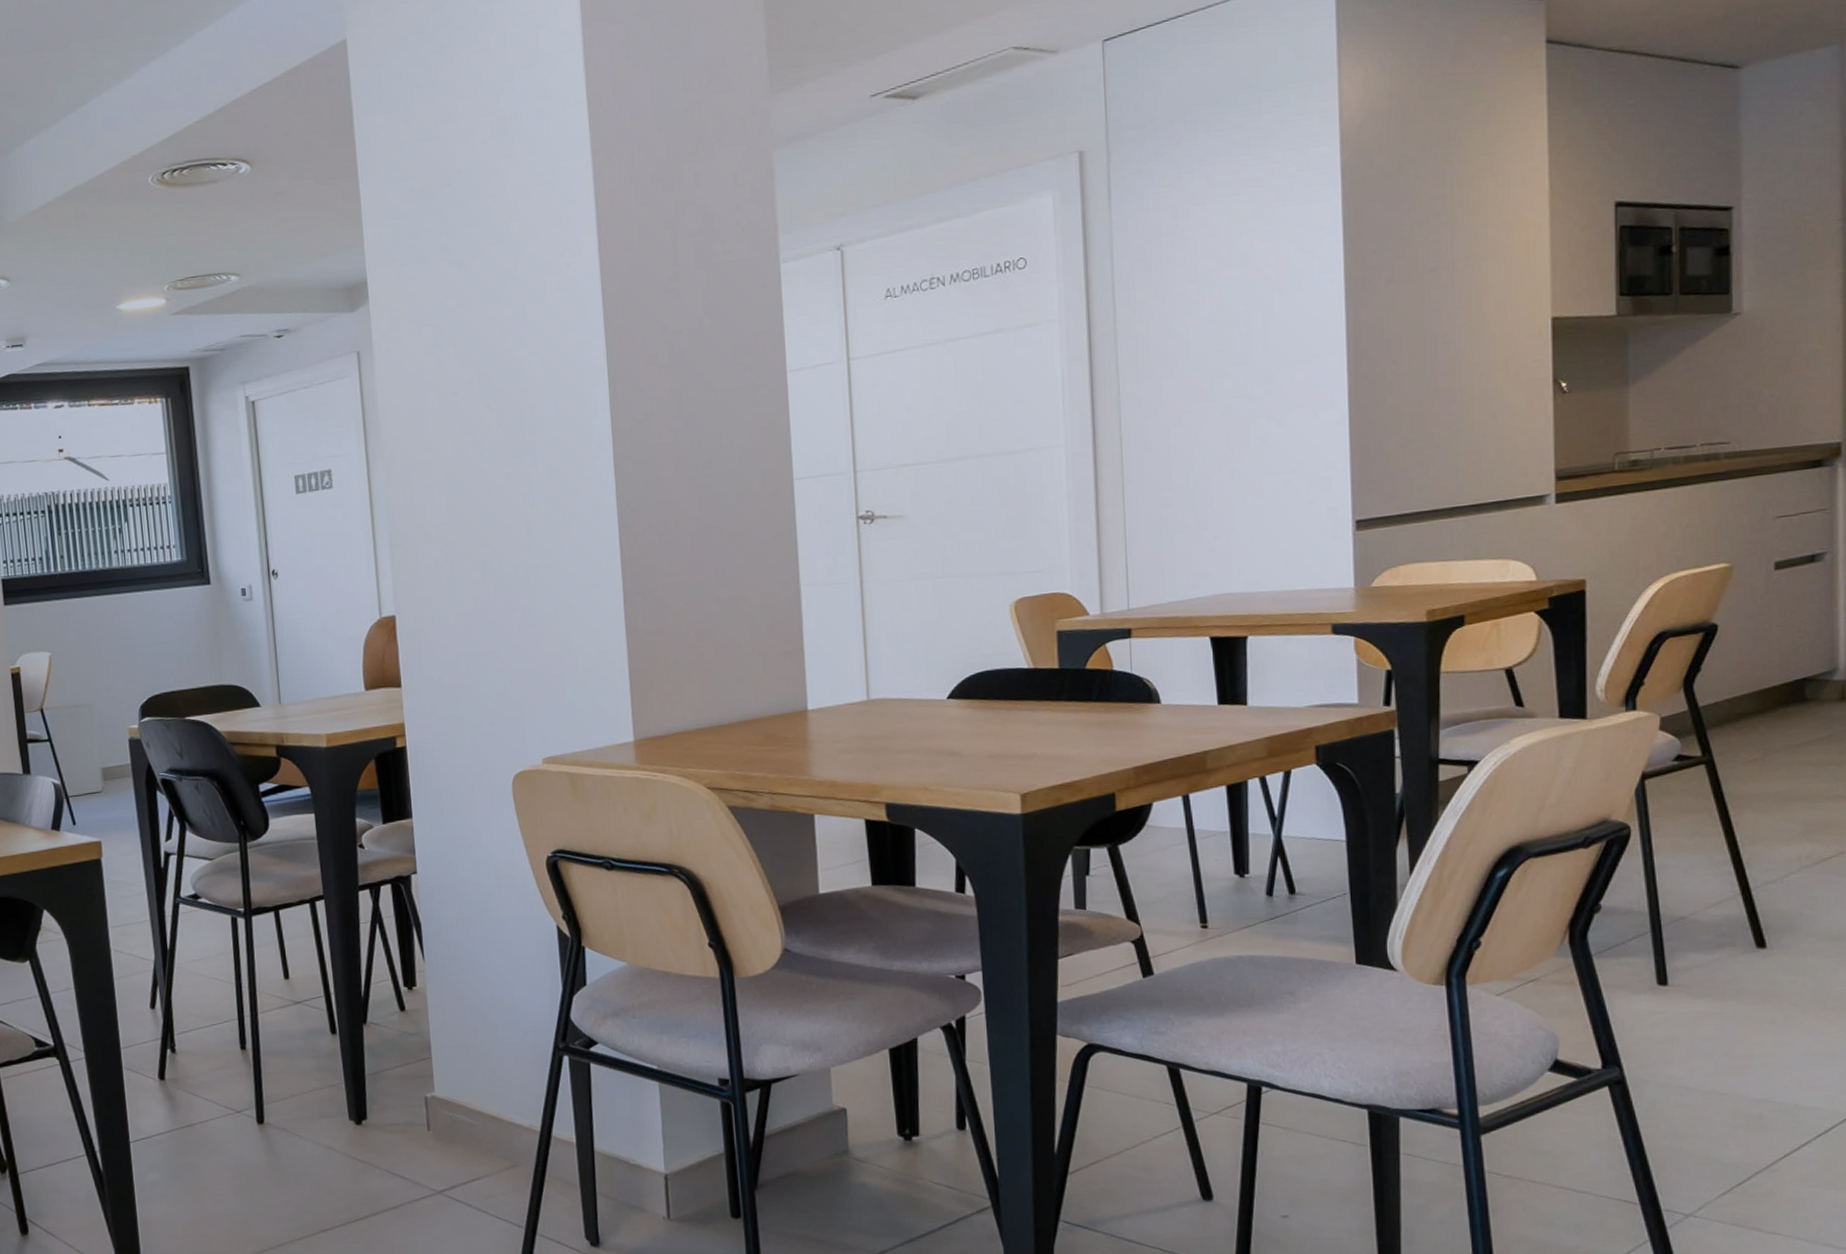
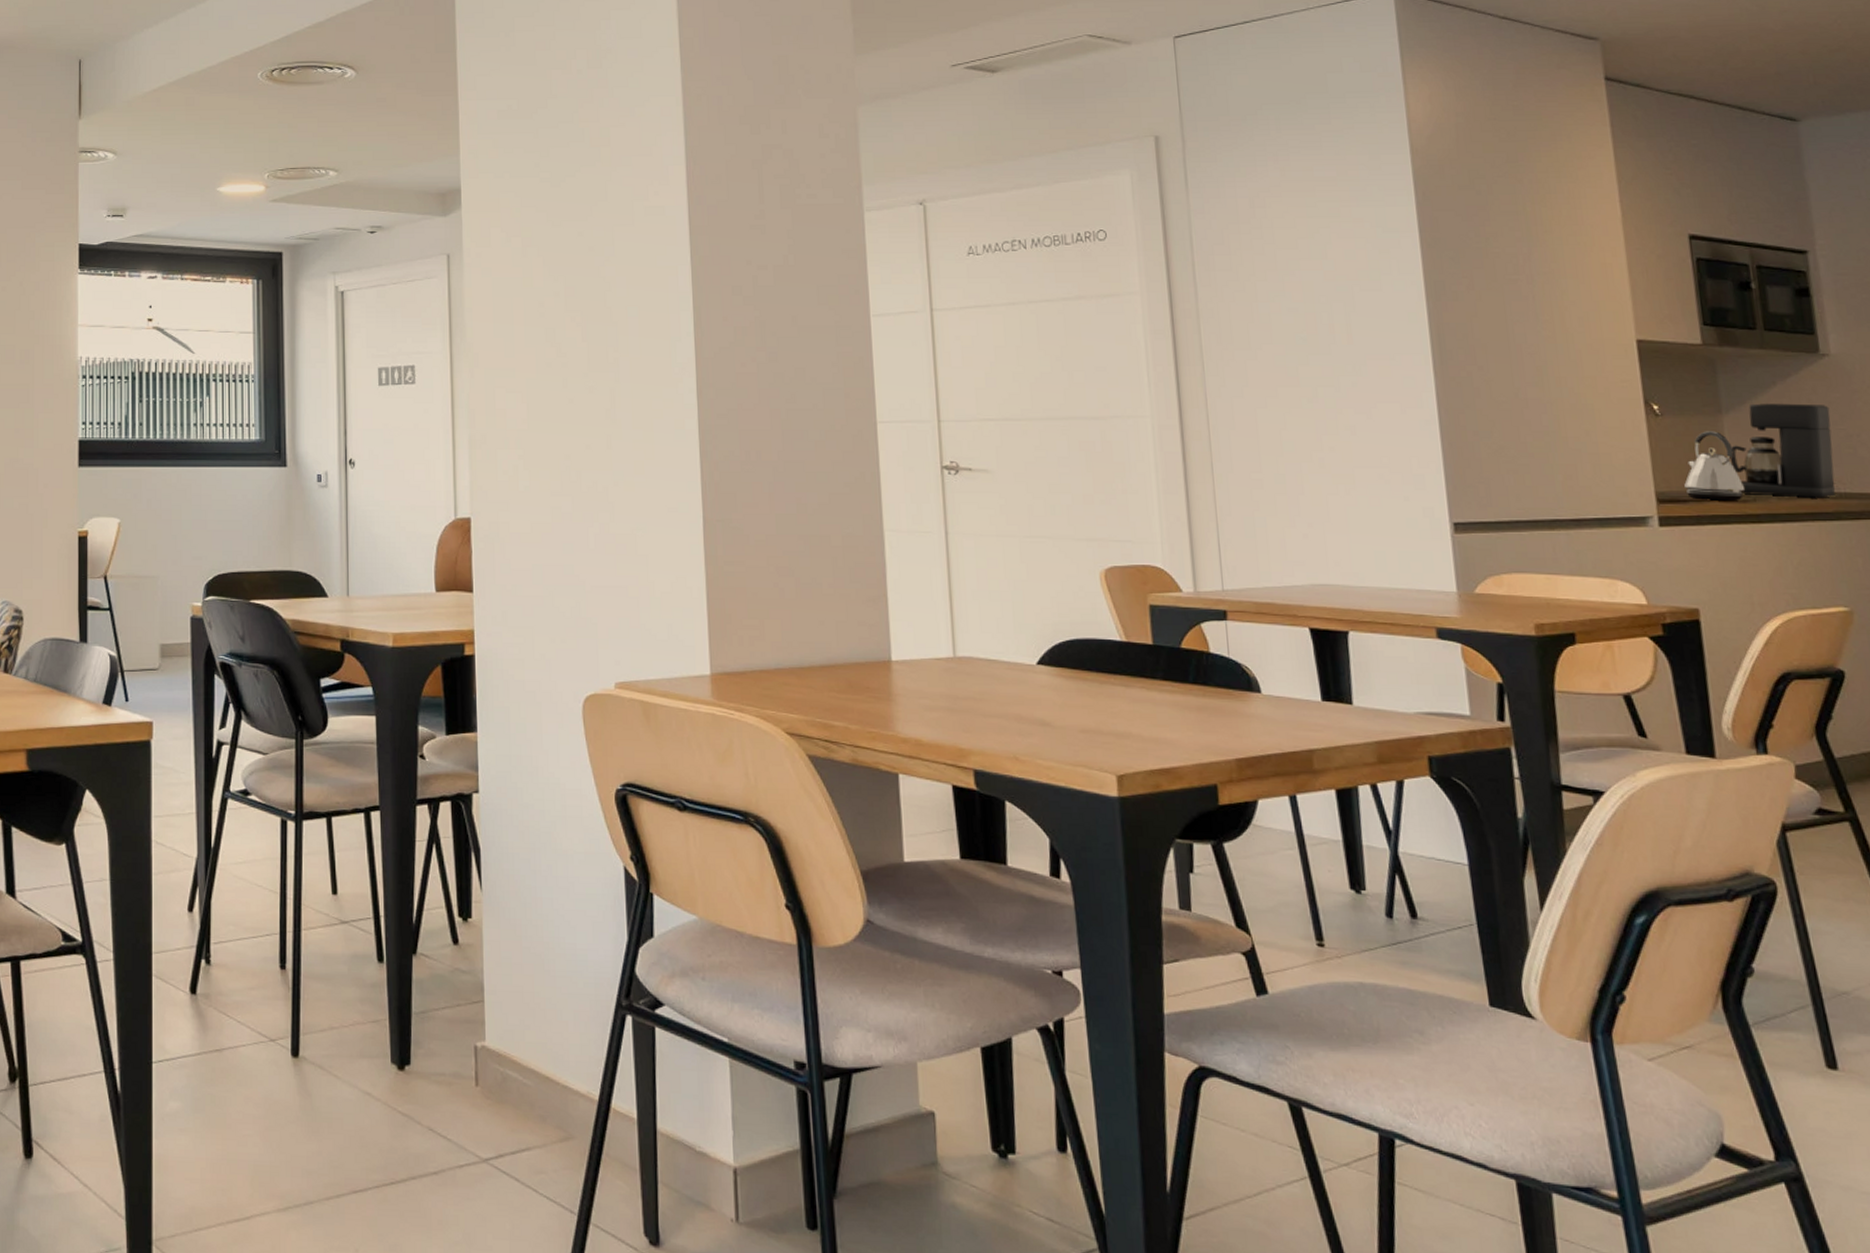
kettle: none [1584,402,1643,474] -> present [1684,431,1746,502]
coffee maker: none [1631,365,1735,464] -> present [1729,403,1835,498]

